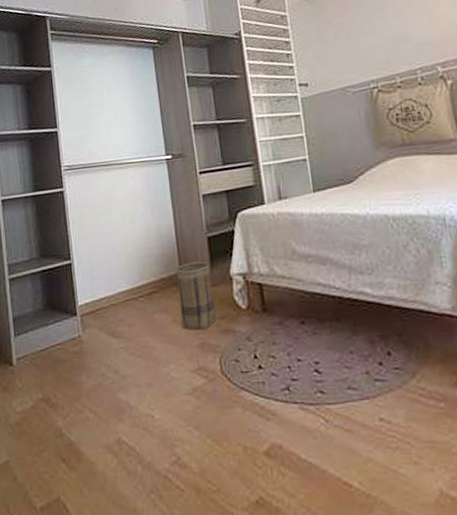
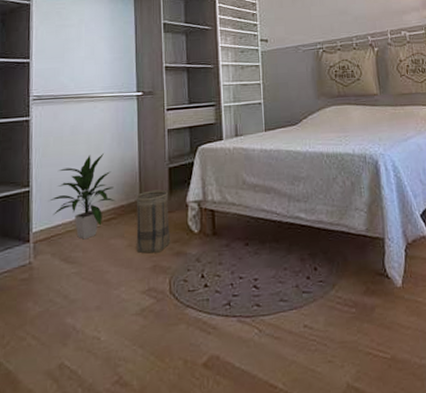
indoor plant: none [91,223,156,314] -> present [50,154,116,240]

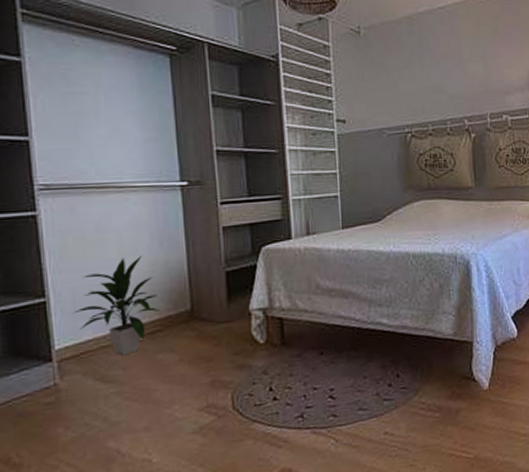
basket: present [136,189,170,254] -> none [186,296,231,368]

